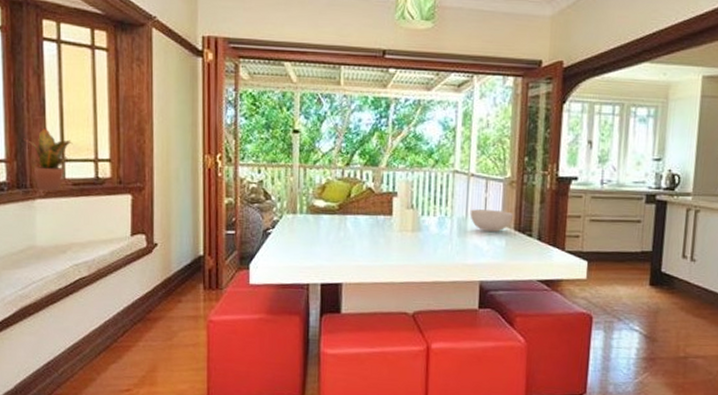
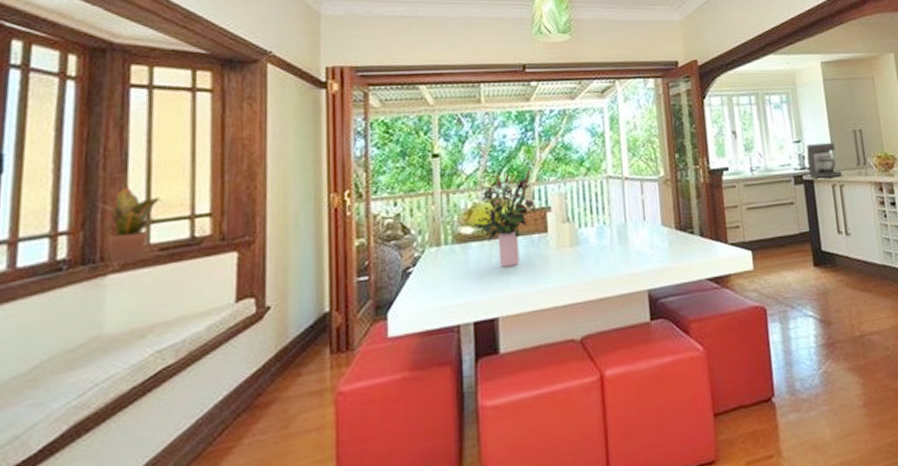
bouquet: none [325,153,384,241] -> present [473,169,537,267]
bowl: present [470,209,513,232] -> none [628,211,672,235]
coffee maker: none [663,164,700,202] -> present [807,142,842,179]

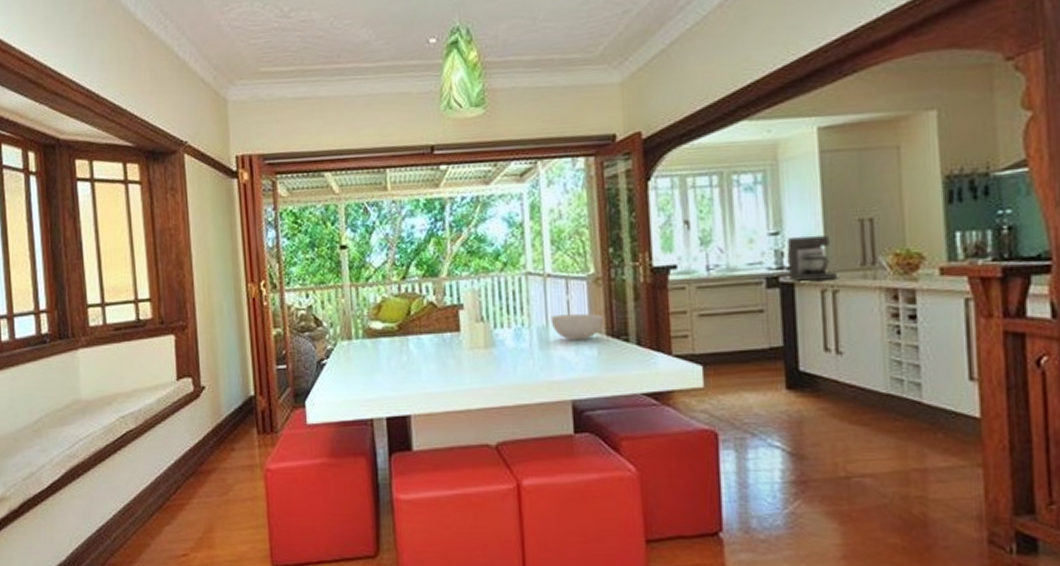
potted plant: present [96,186,162,263] -> none [63,272,112,339]
bouquet: present [473,169,537,267] -> none [383,263,448,365]
bowl: none [628,211,672,235] -> present [550,314,603,340]

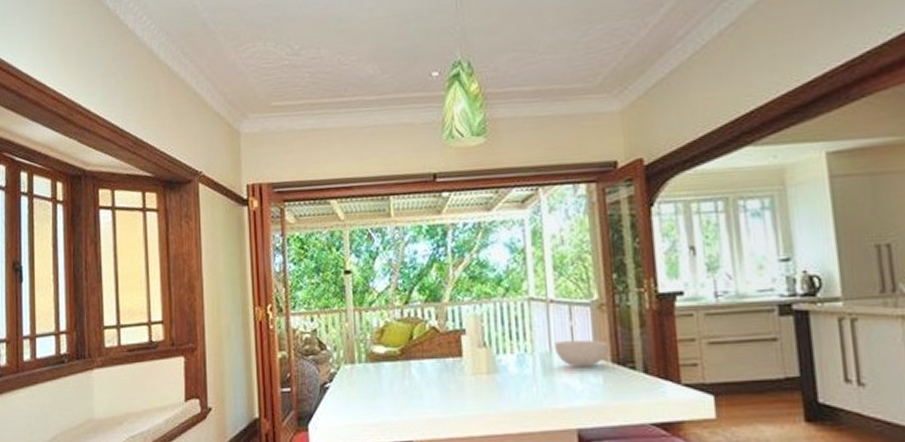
coffee maker: present [788,234,837,282] -> none [800,261,855,310]

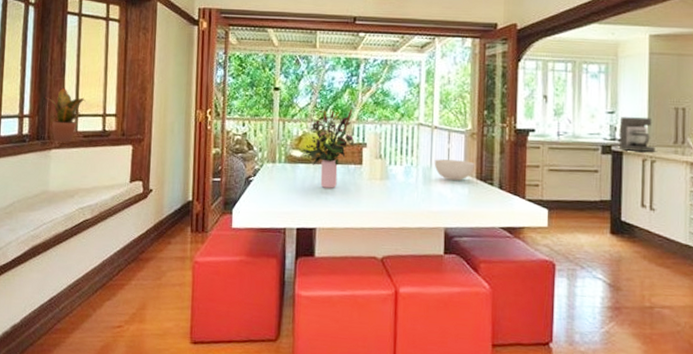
potted plant: none [83,295,127,360] -> present [45,87,86,142]
bouquet: none [385,288,450,390] -> present [301,108,355,188]
coffee maker: none [800,261,855,310] -> present [618,117,655,153]

